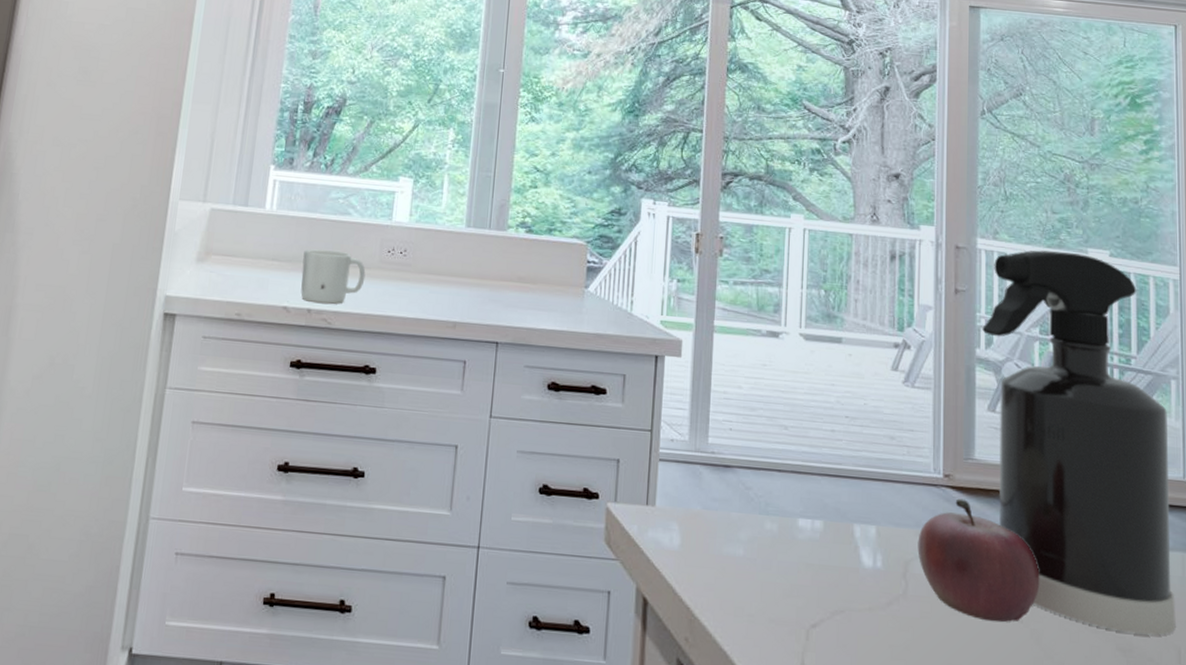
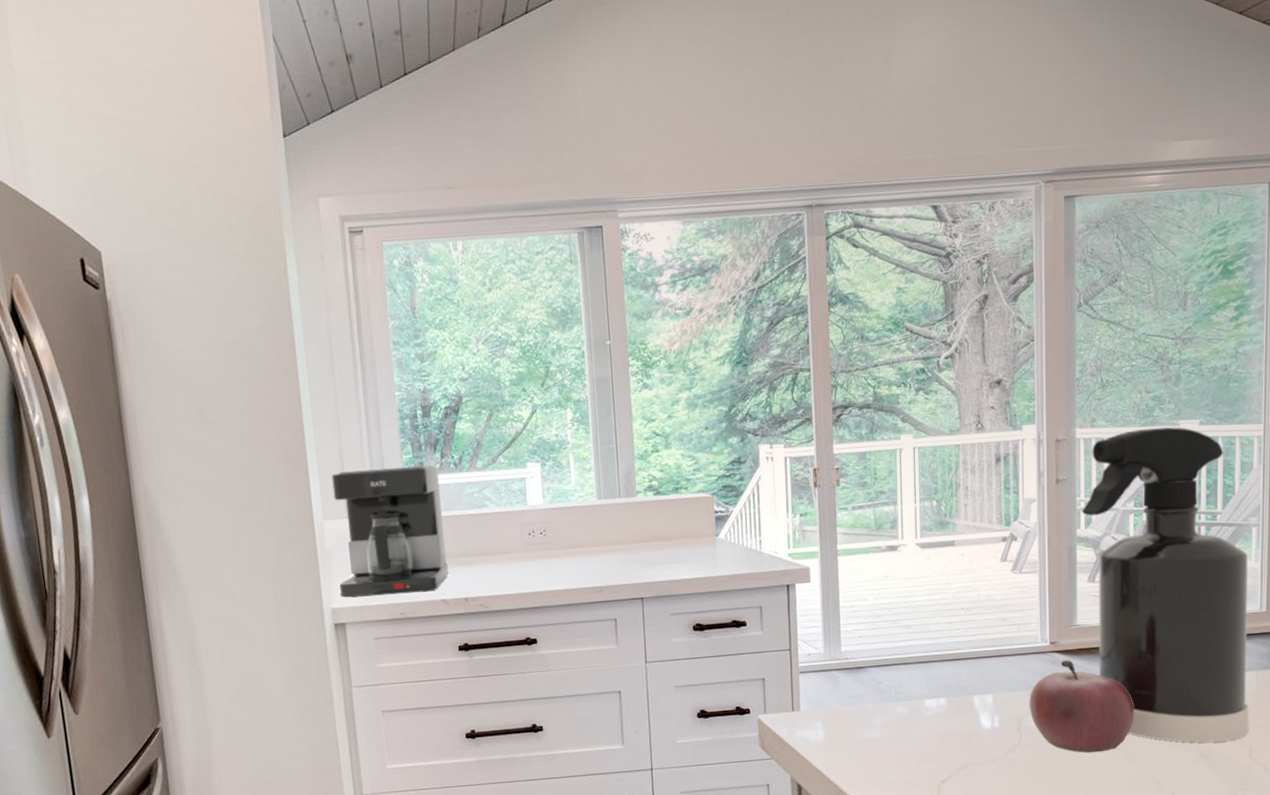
coffee maker: none [178,153,308,295] -> present [331,465,449,598]
mug: present [300,249,366,305] -> none [451,541,512,592]

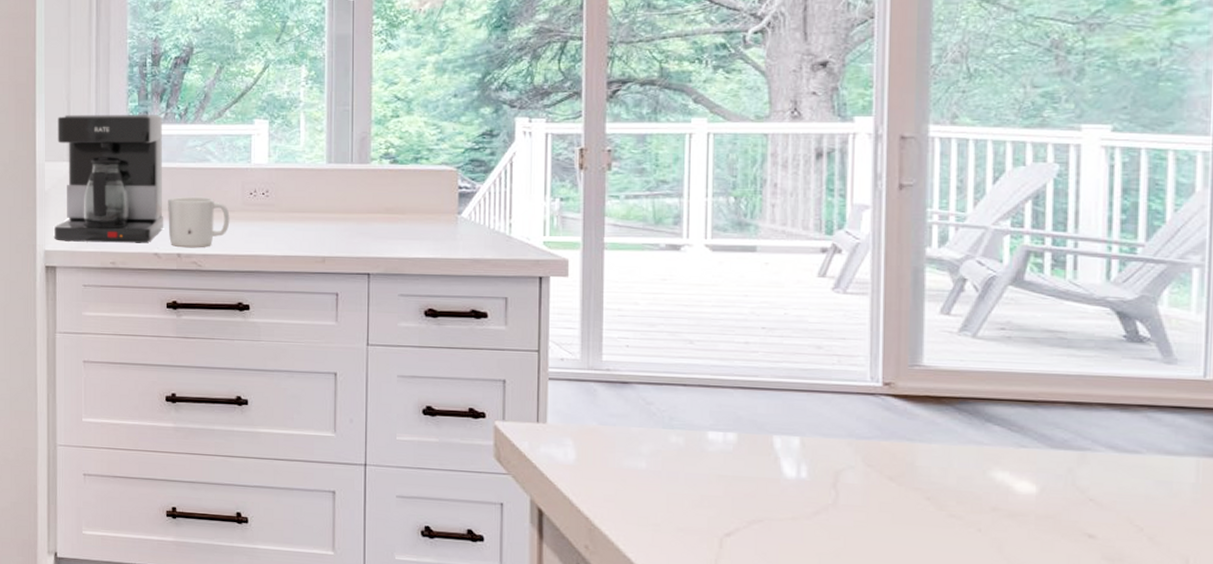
mug: none [451,541,512,592] -> present [168,197,230,248]
fruit: present [1029,659,1134,753] -> none [850,407,1004,531]
spray bottle: present [1082,427,1249,743] -> none [934,132,1185,545]

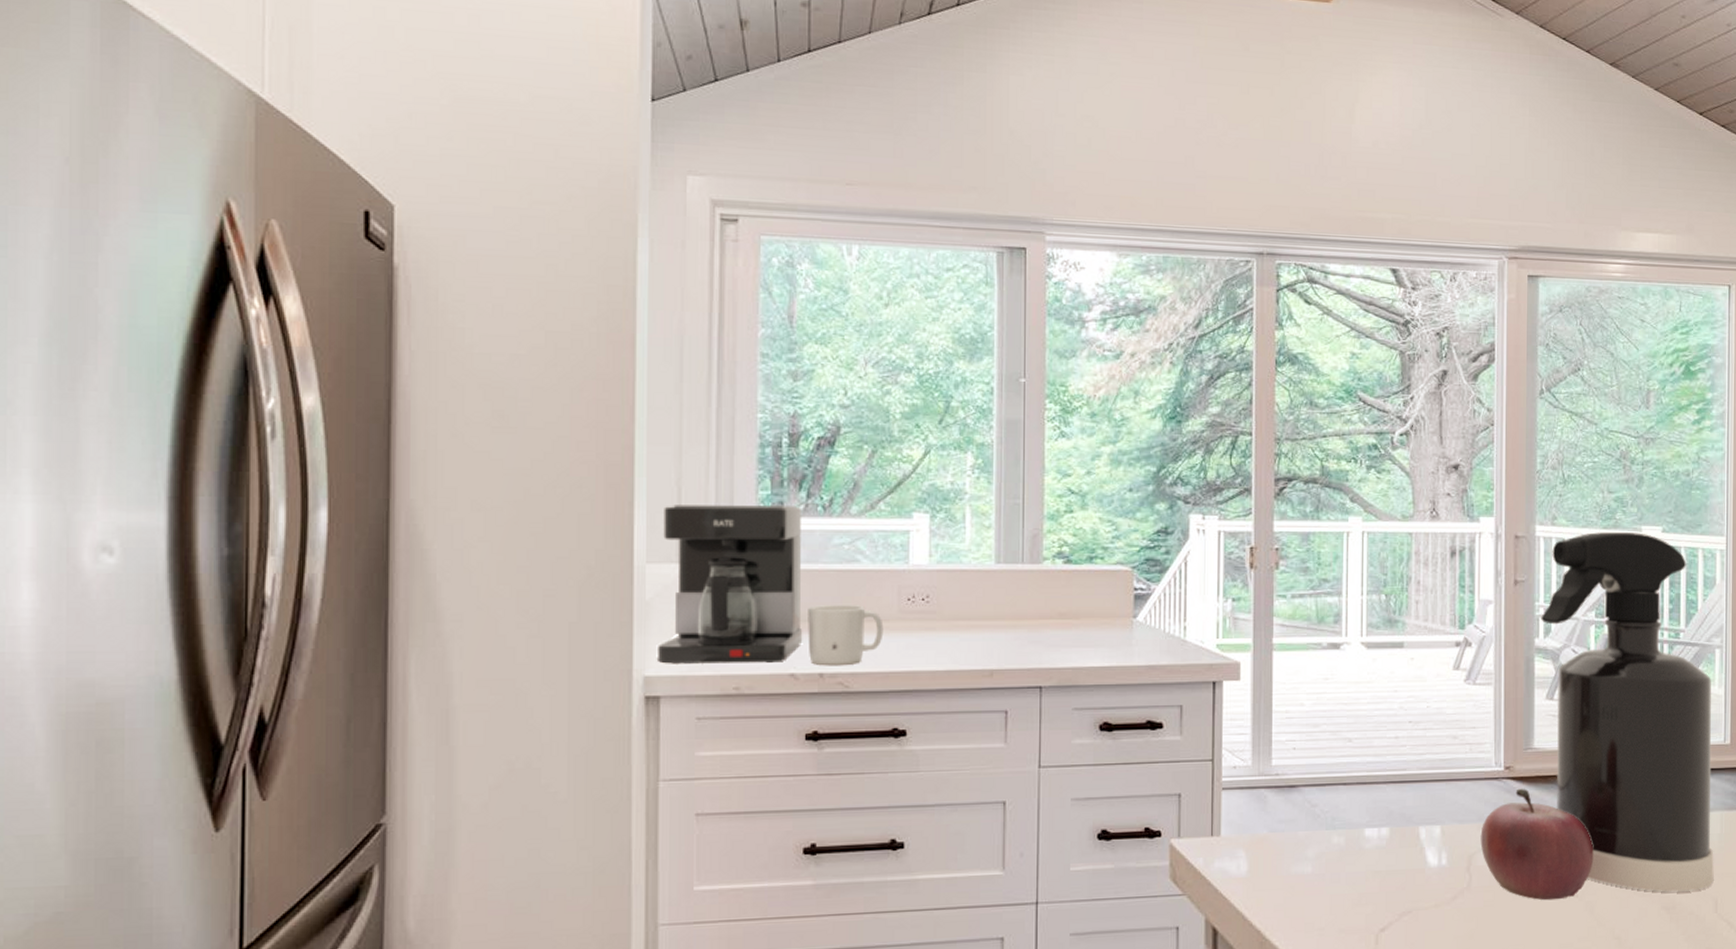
fruit: none [850,407,1004,531] -> present [1480,788,1594,901]
spray bottle: none [934,132,1185,545] -> present [1541,532,1714,892]

